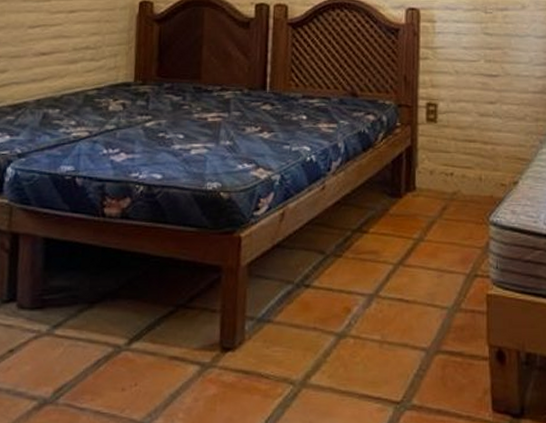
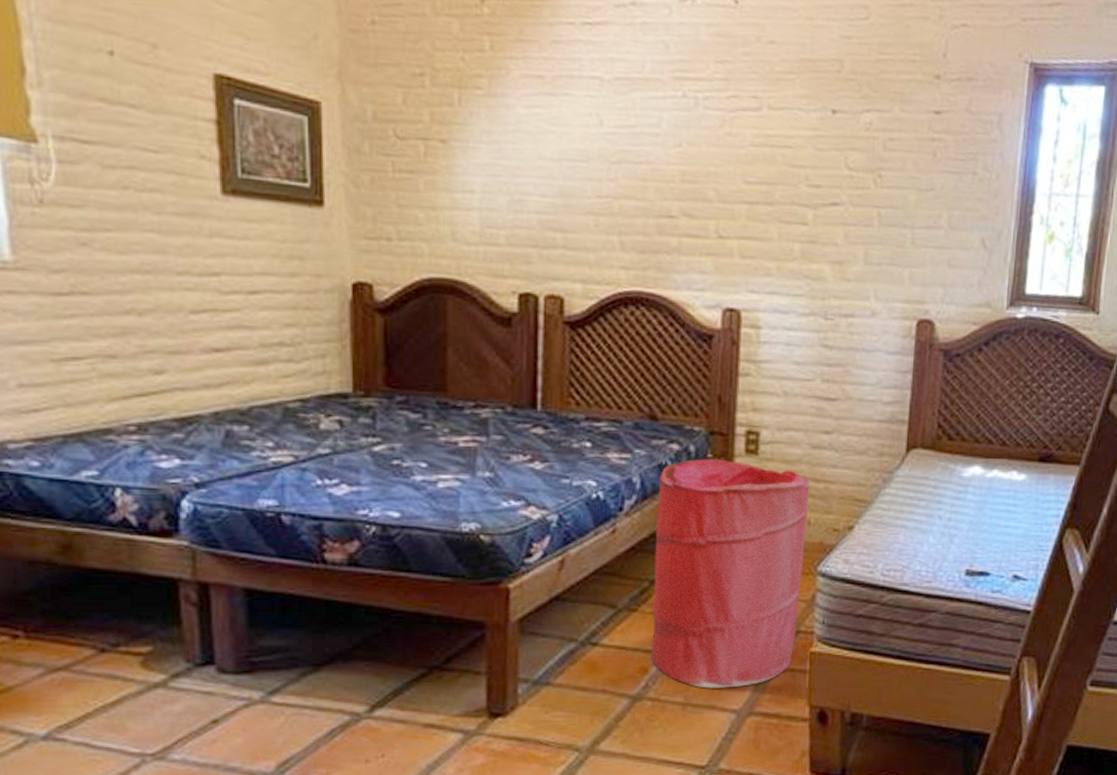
laundry hamper: none [353,127,479,328] -> present [651,458,809,689]

